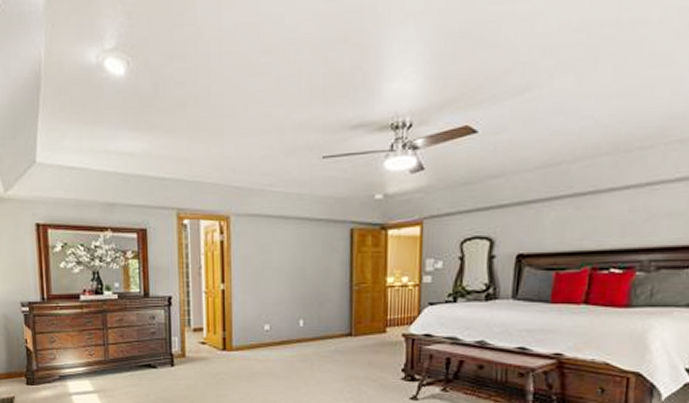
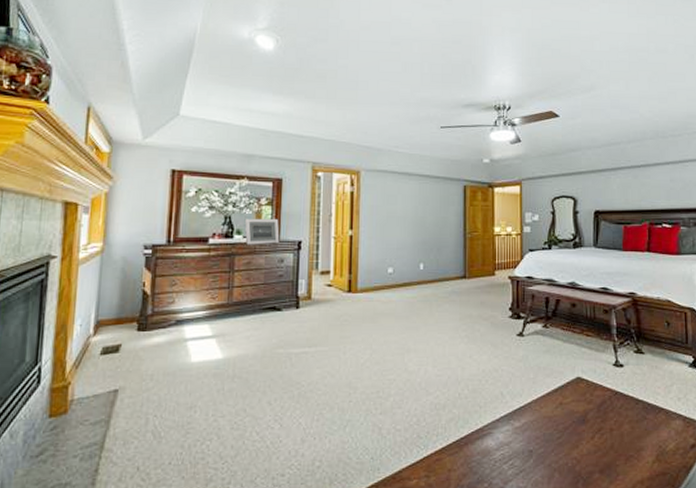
picture frame: none [112,272,149,301] -> present [244,218,280,245]

